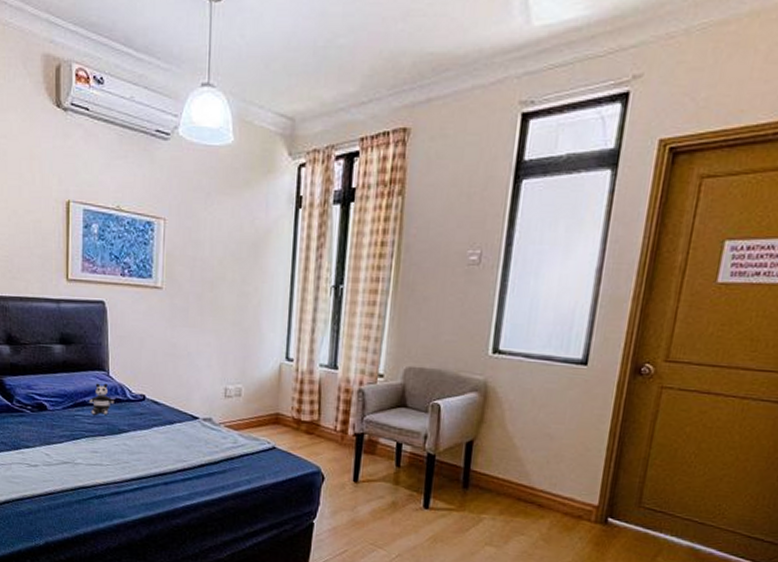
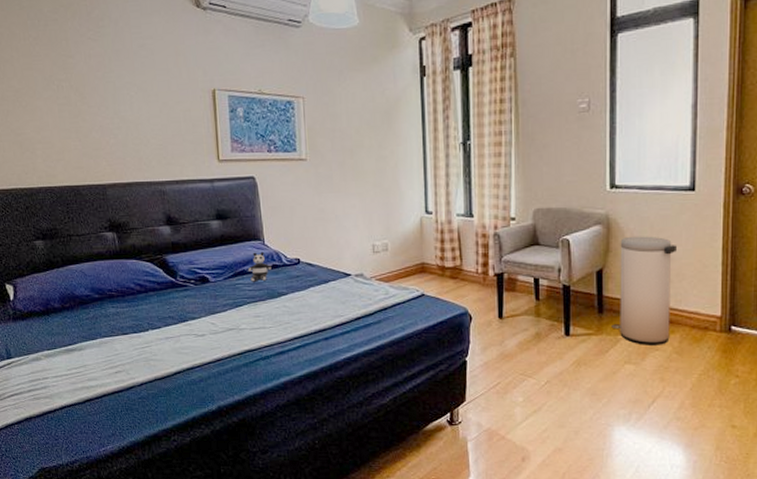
pedal bin: none [475,408,559,530] -> present [611,236,676,345]

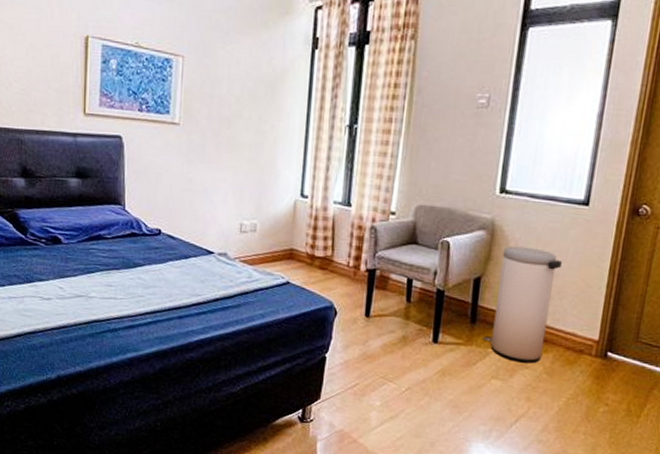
stuffed animal: present [247,252,272,282] -> none [104,217,130,250]

